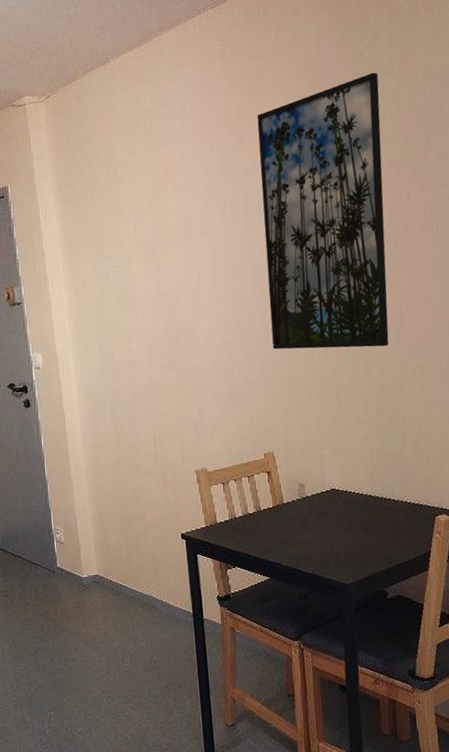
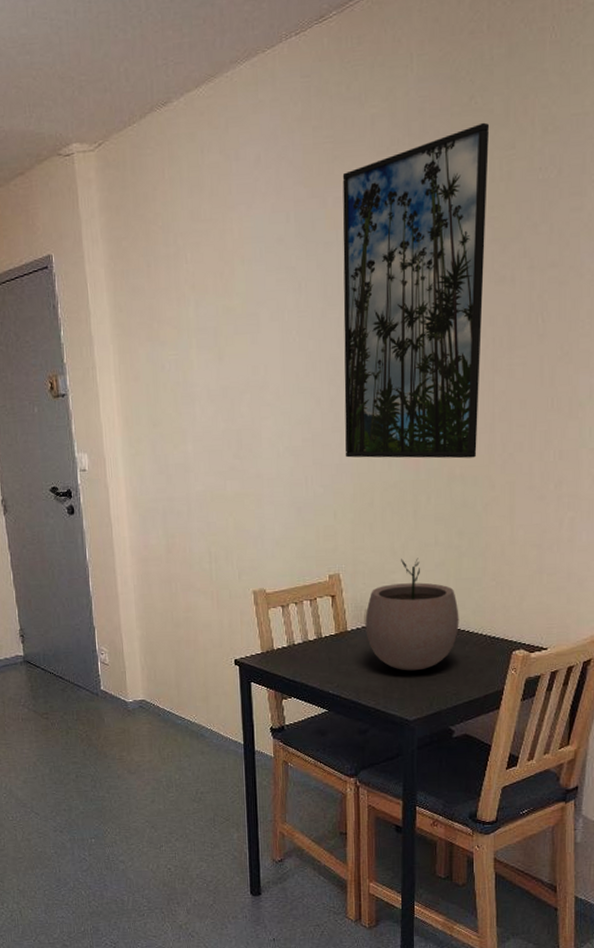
plant pot: none [299,435,385,538] -> present [365,558,459,671]

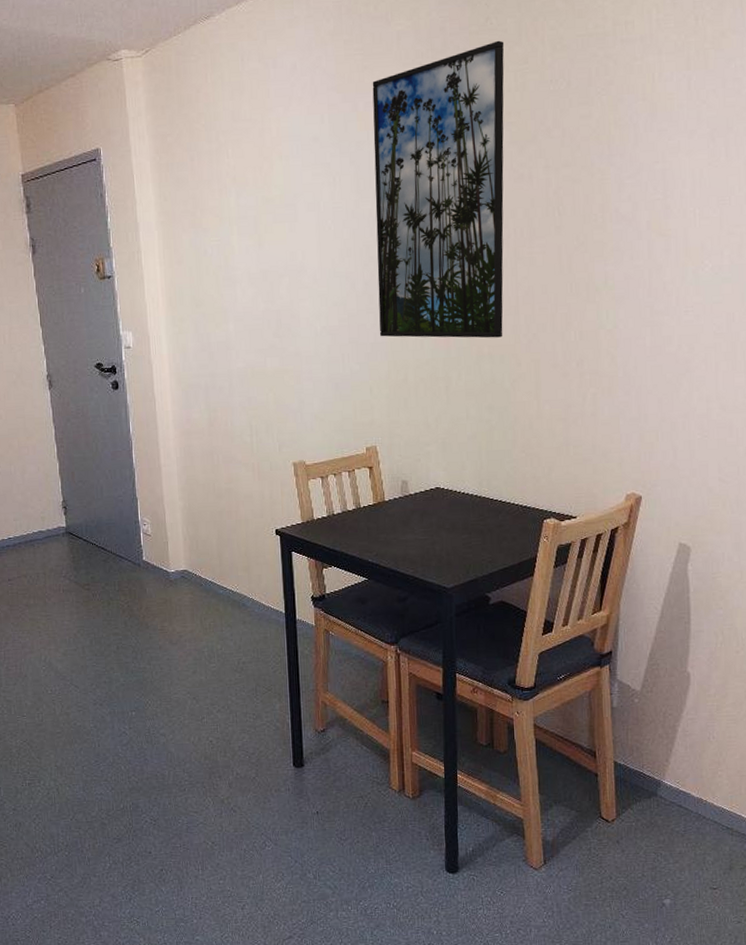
plant pot: present [365,558,459,671] -> none [402,431,492,540]

